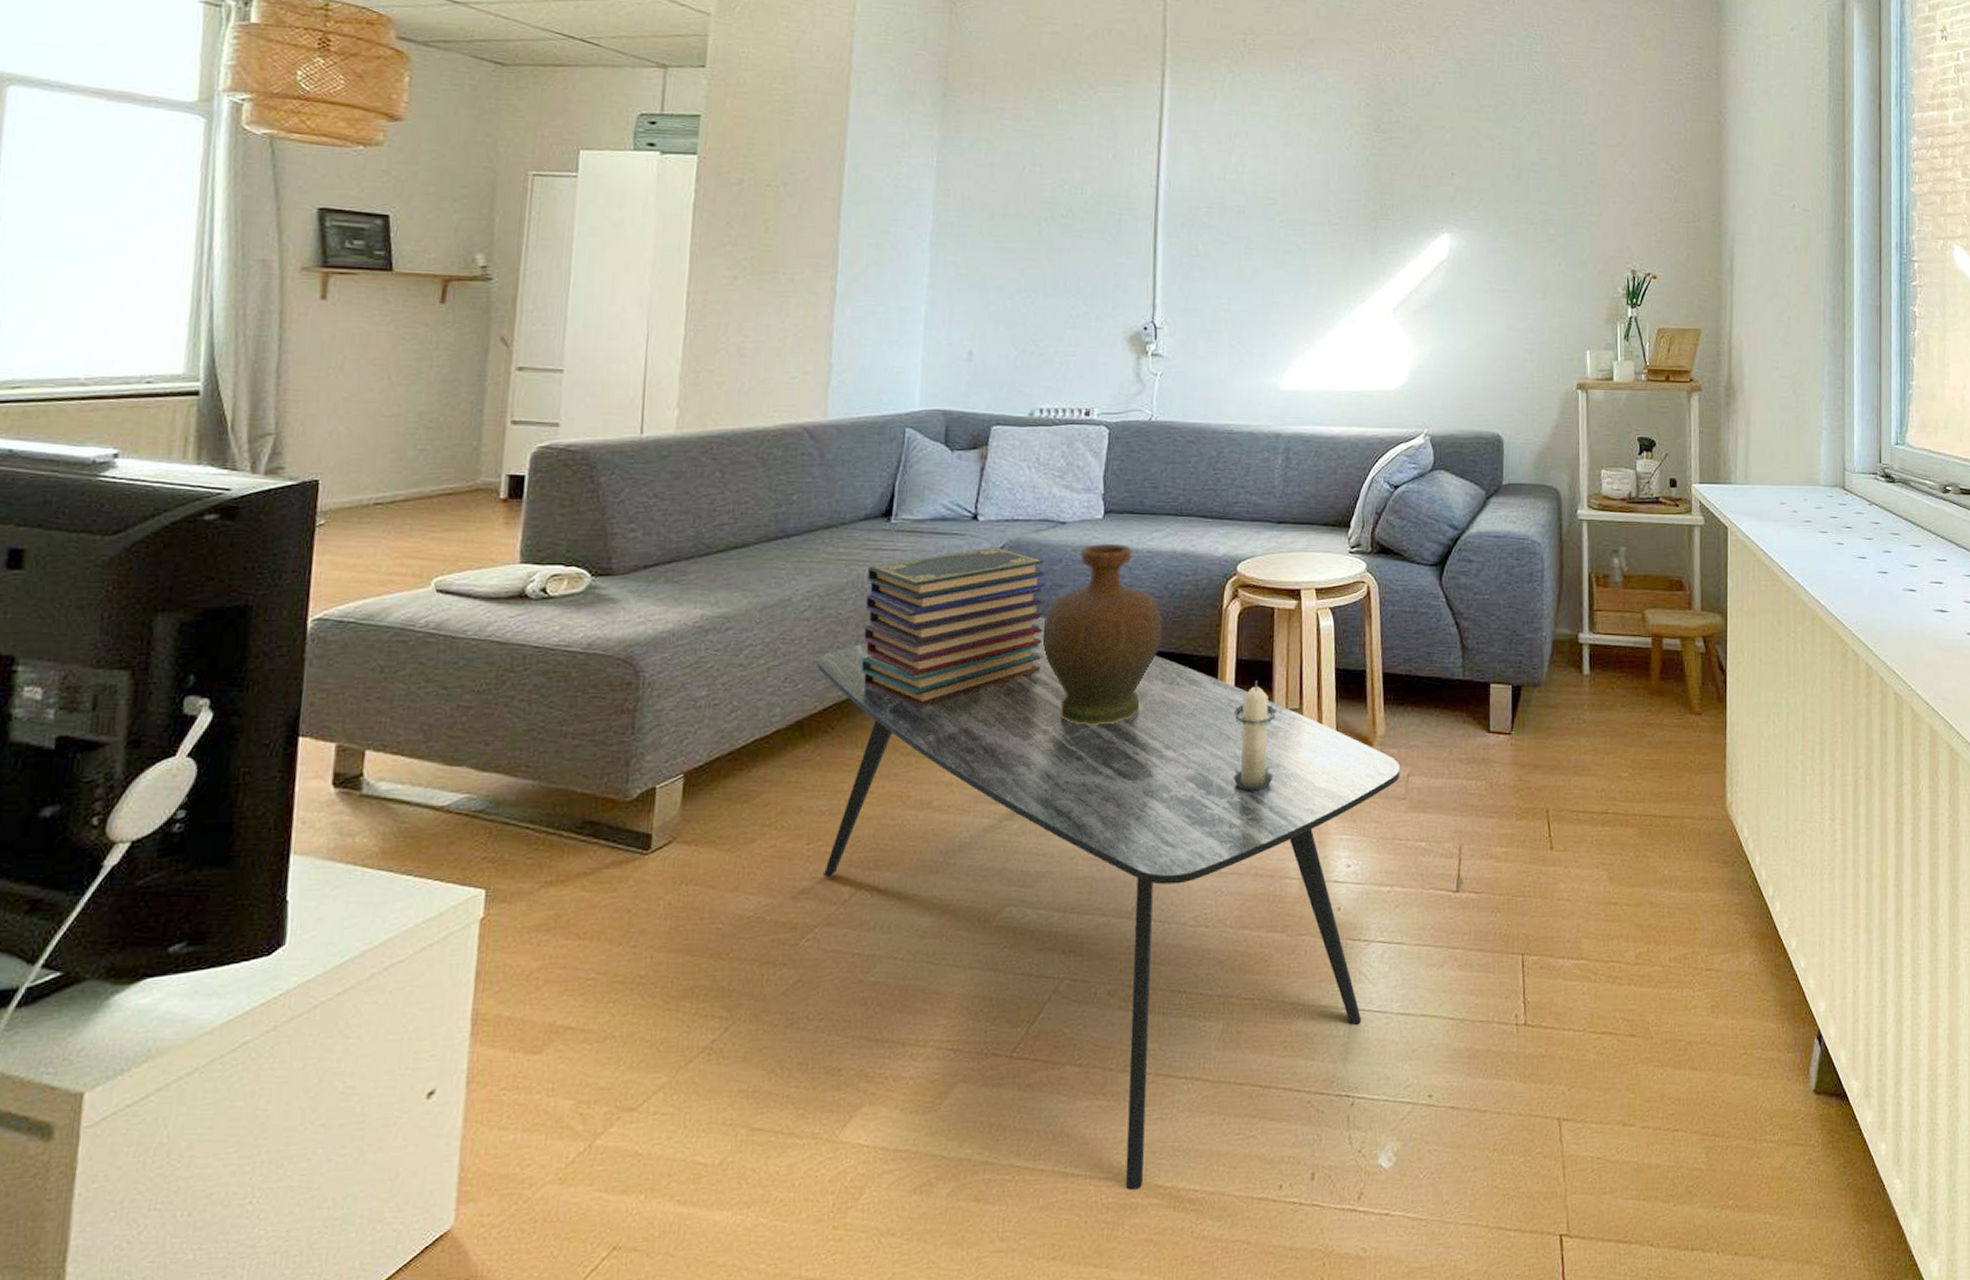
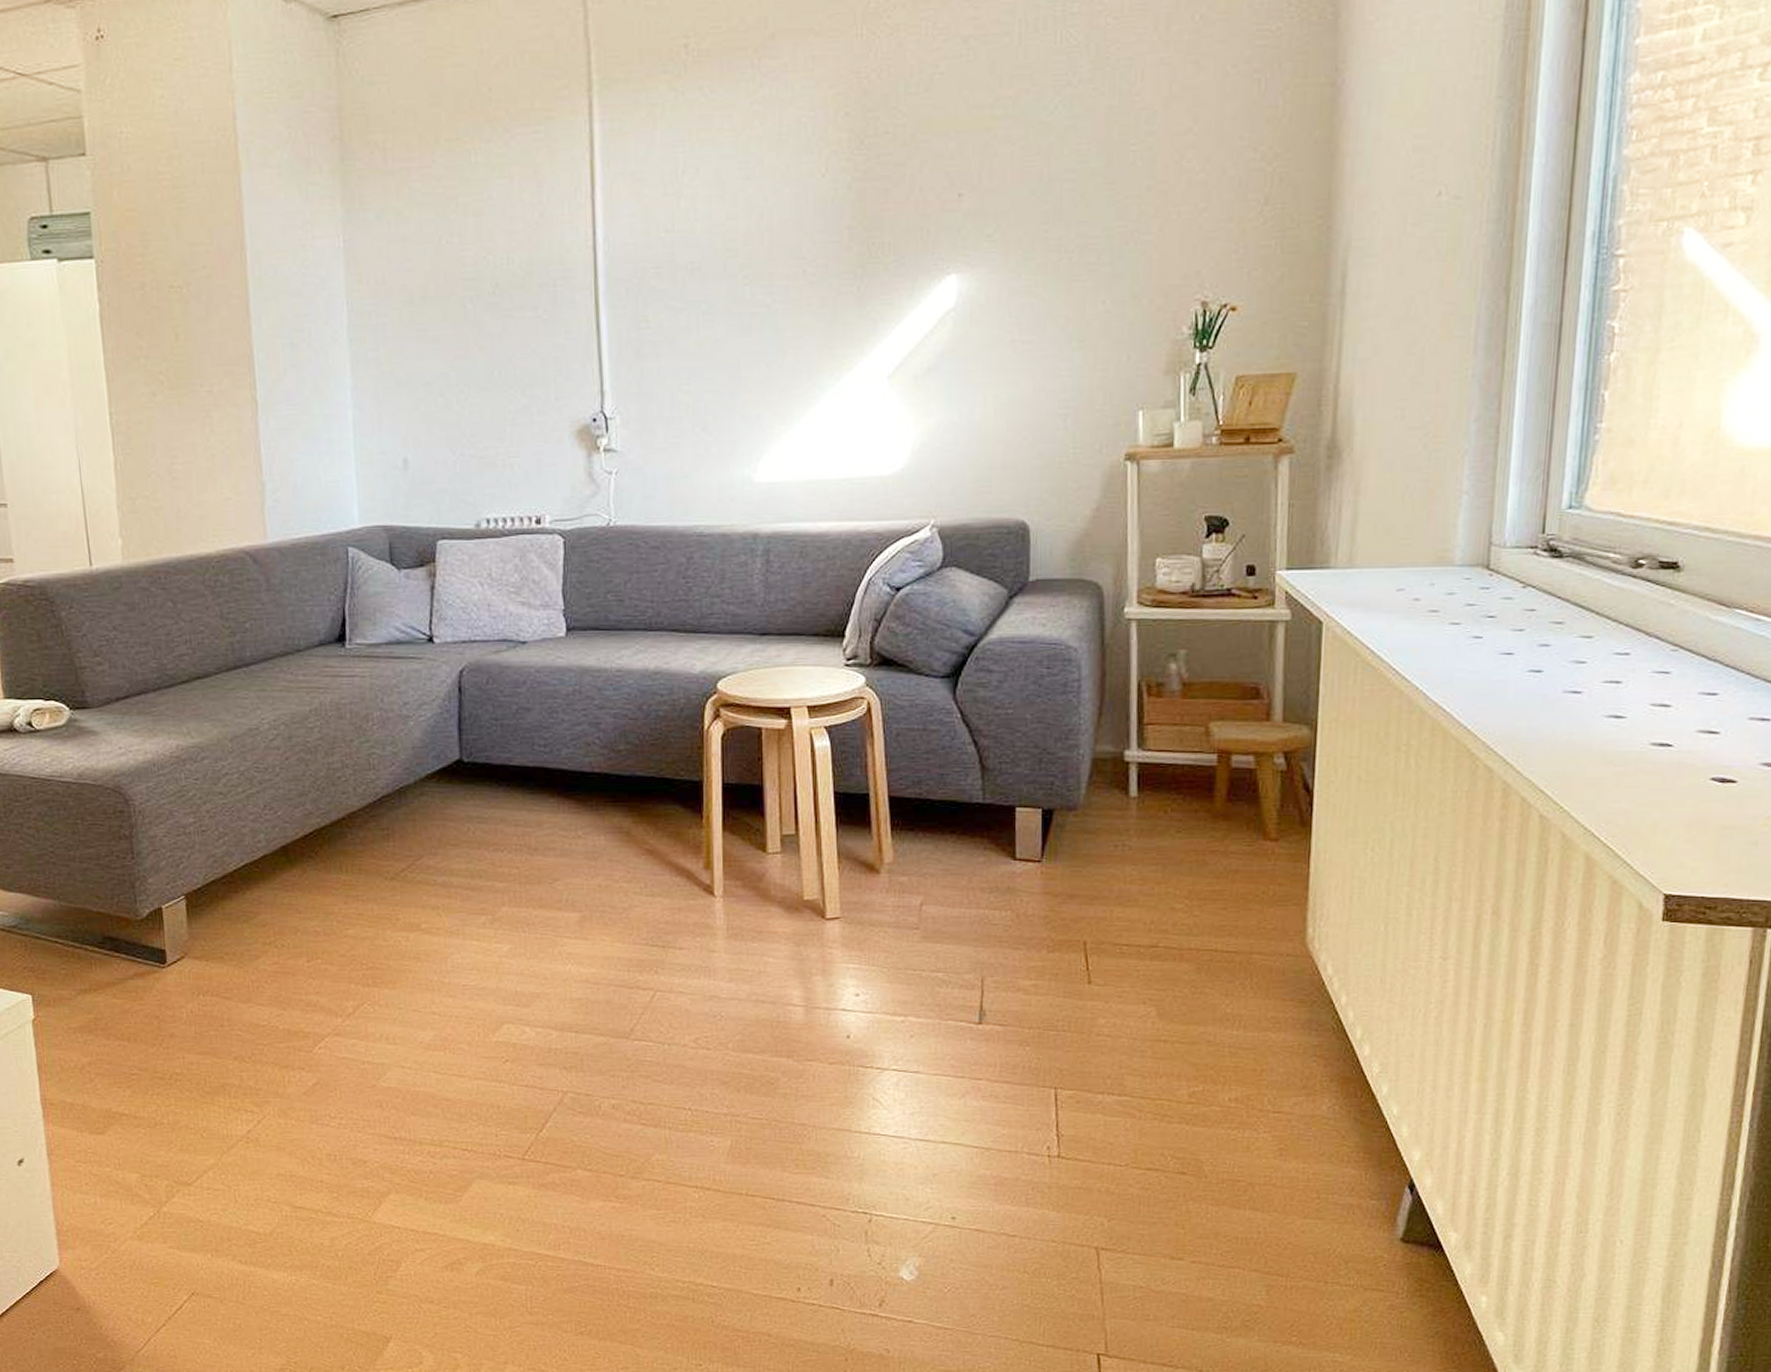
coffee table: present [816,617,1401,1190] -> none [291,742,912,1281]
book stack: present [861,547,1046,707] -> none [329,670,515,833]
decorative vase: present [1042,543,1163,725] -> none [513,662,640,851]
candle: present [1233,680,1276,791] -> none [724,805,770,918]

